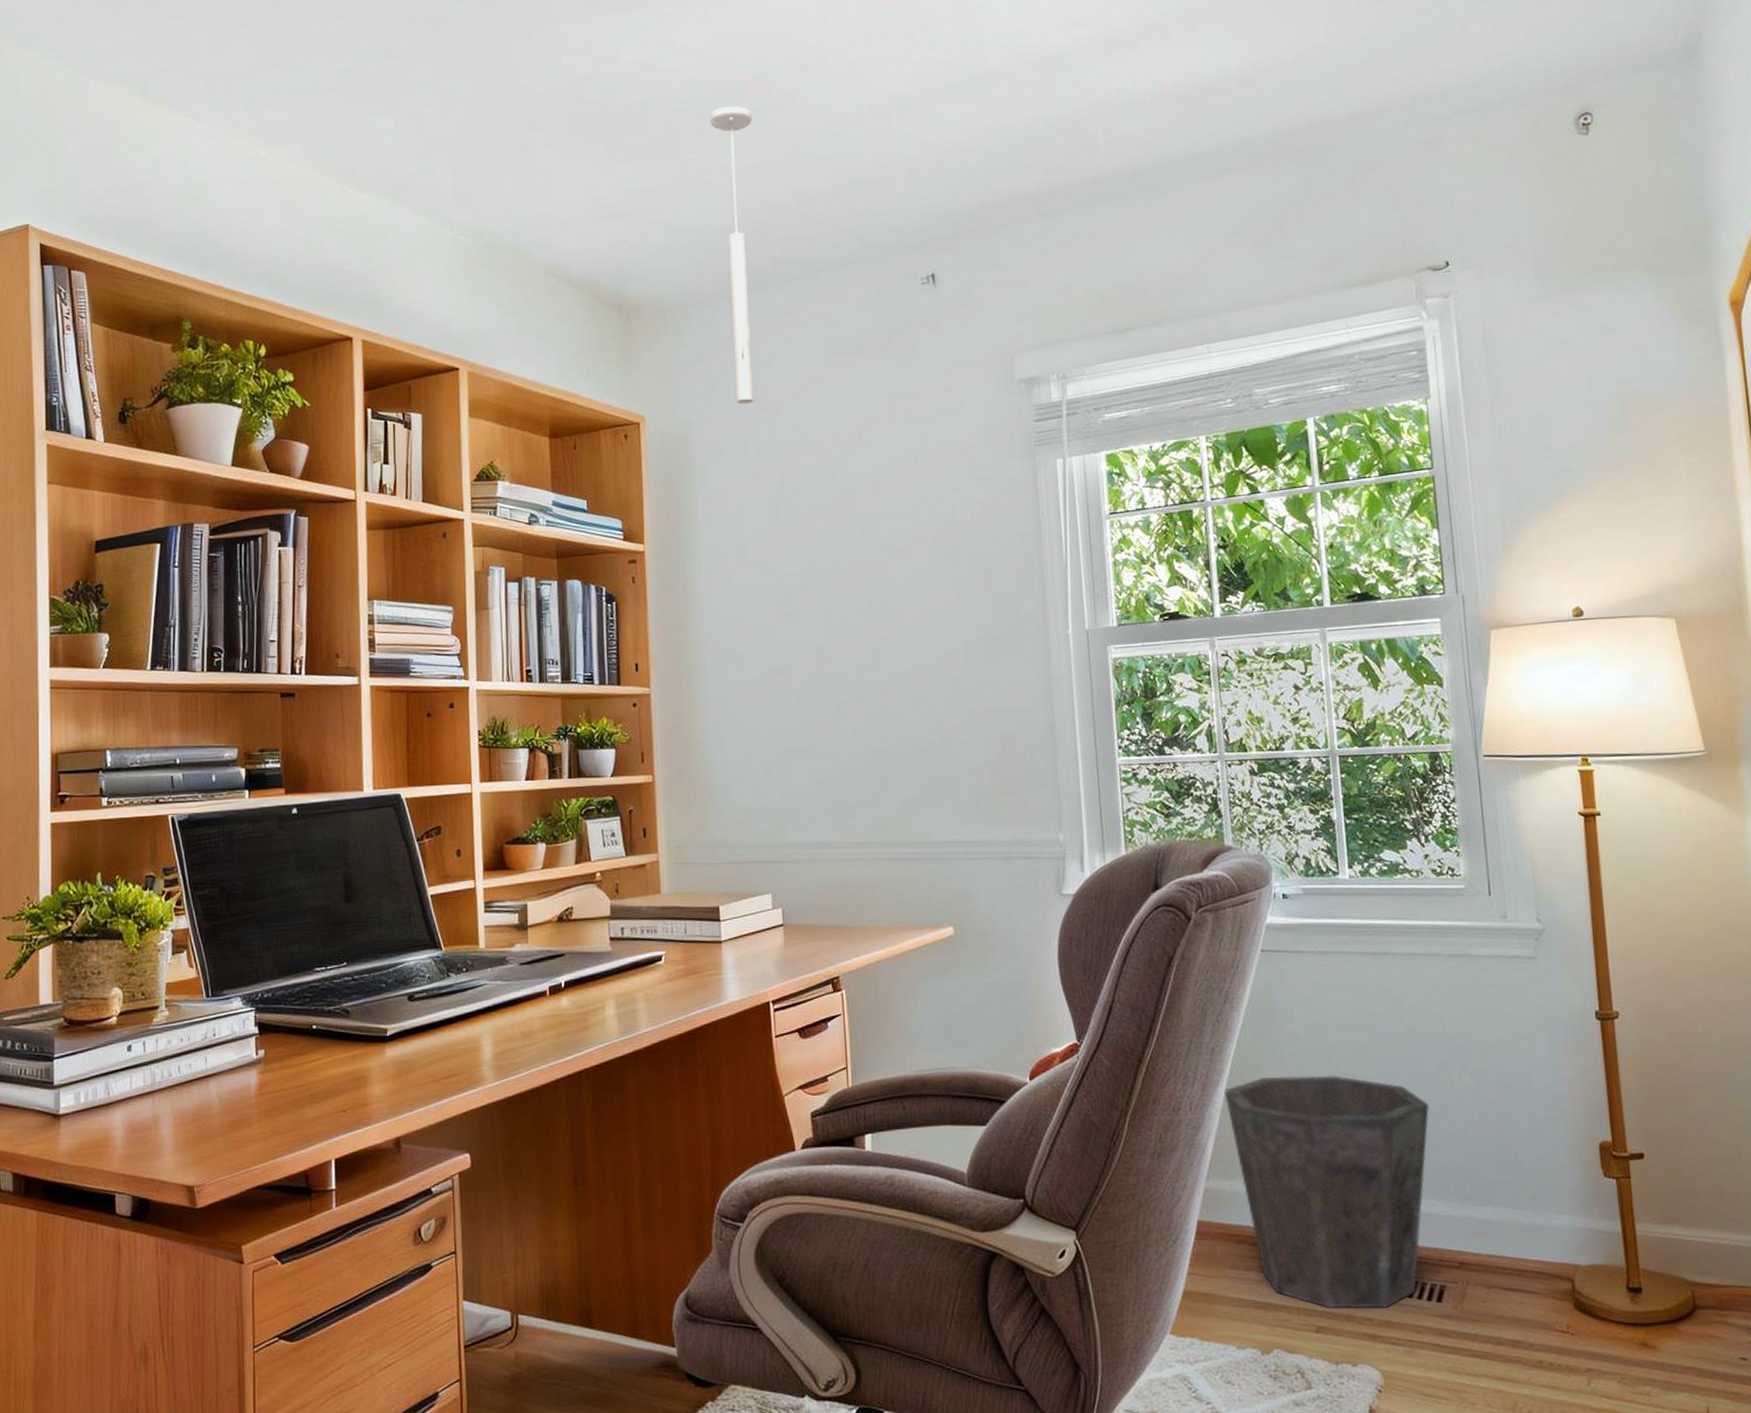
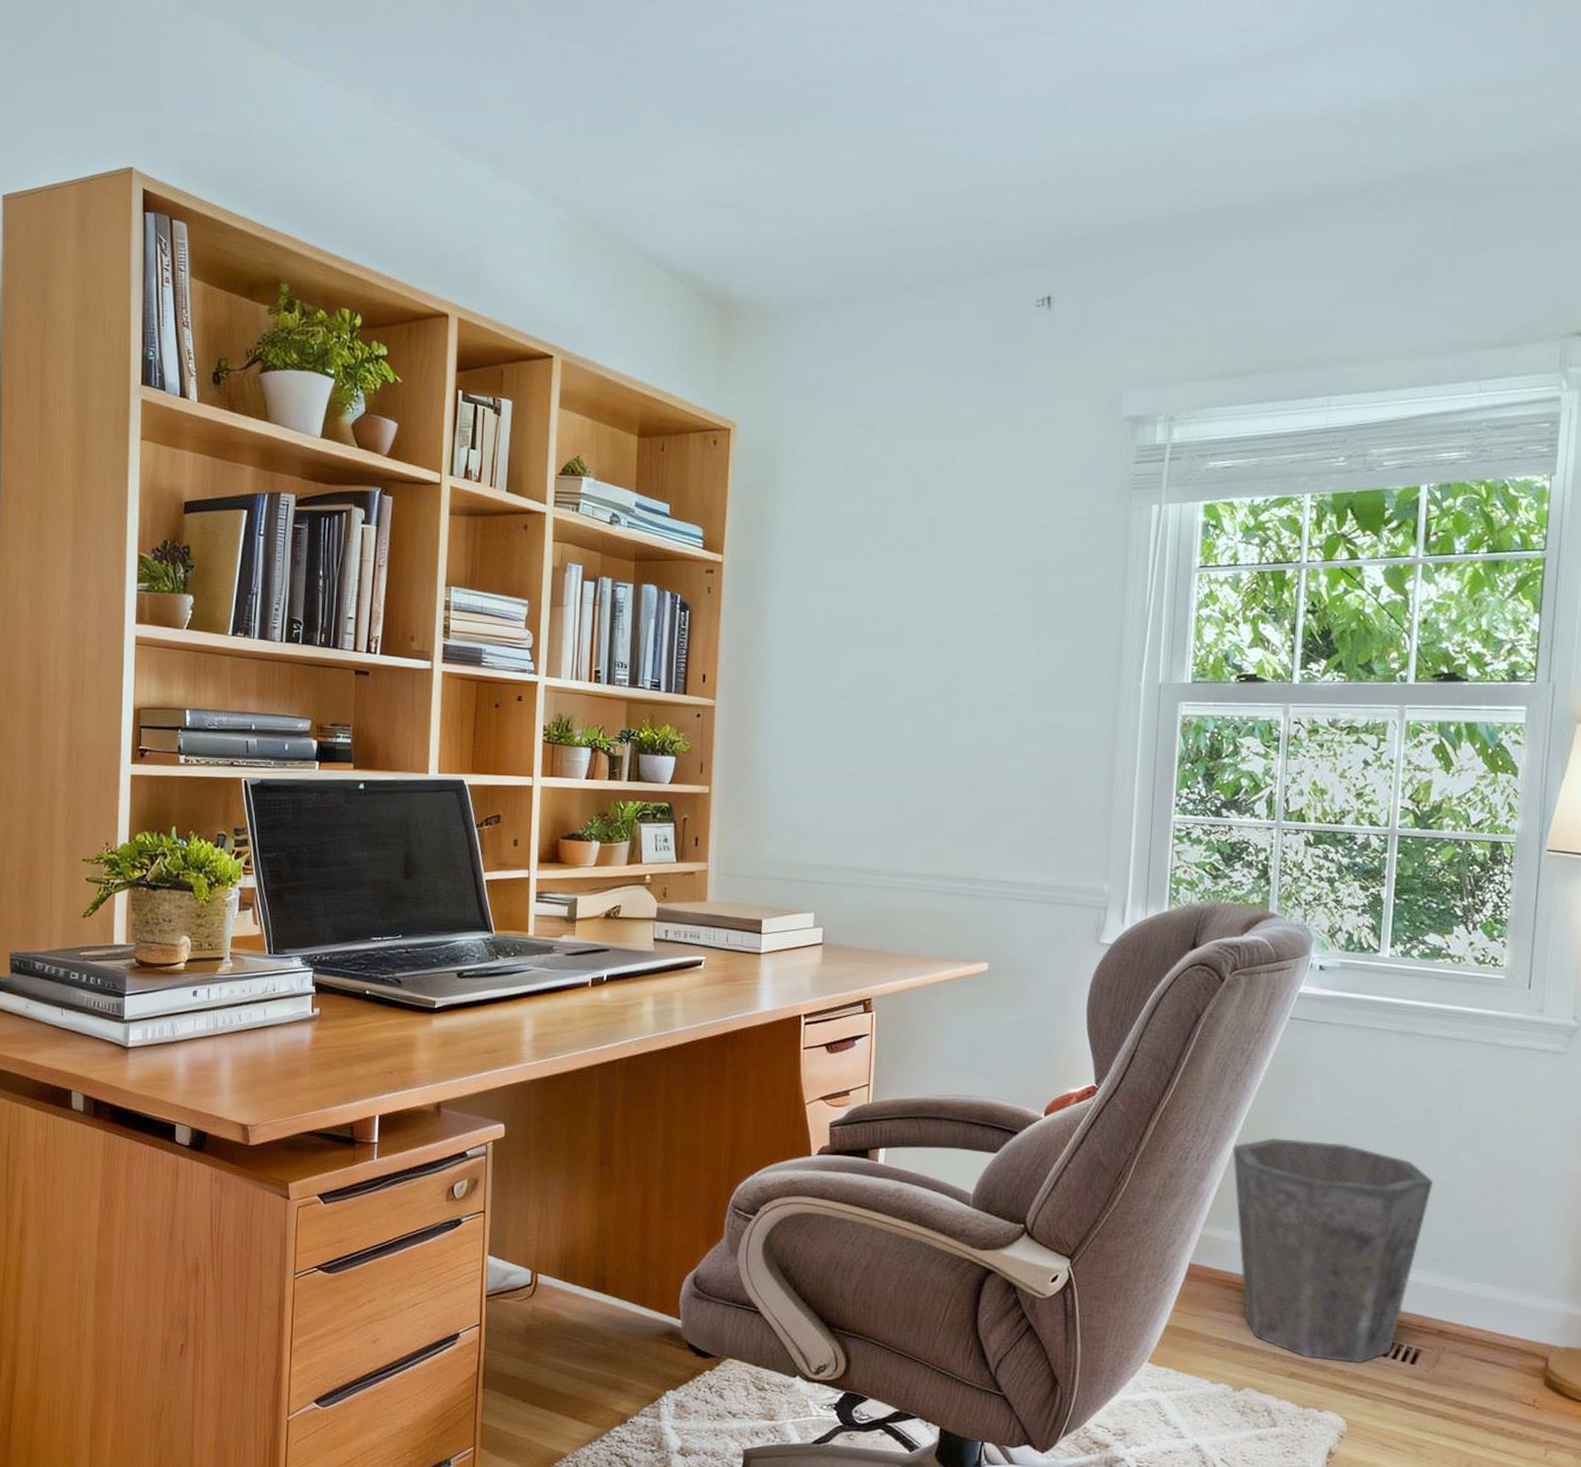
ceiling light: present [709,106,754,405] -> none [830,95,880,419]

